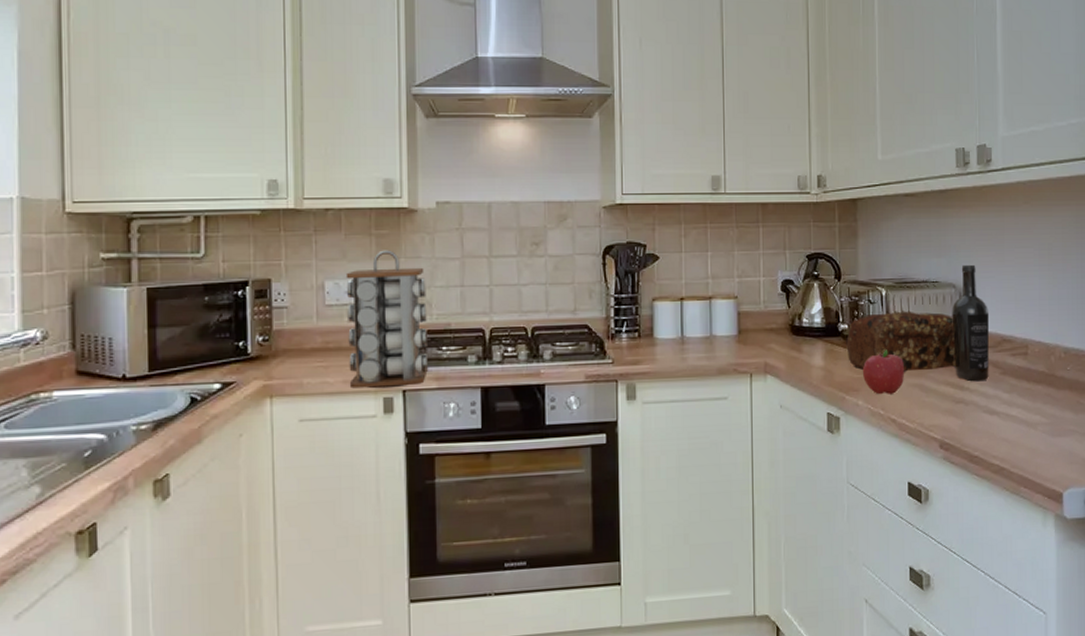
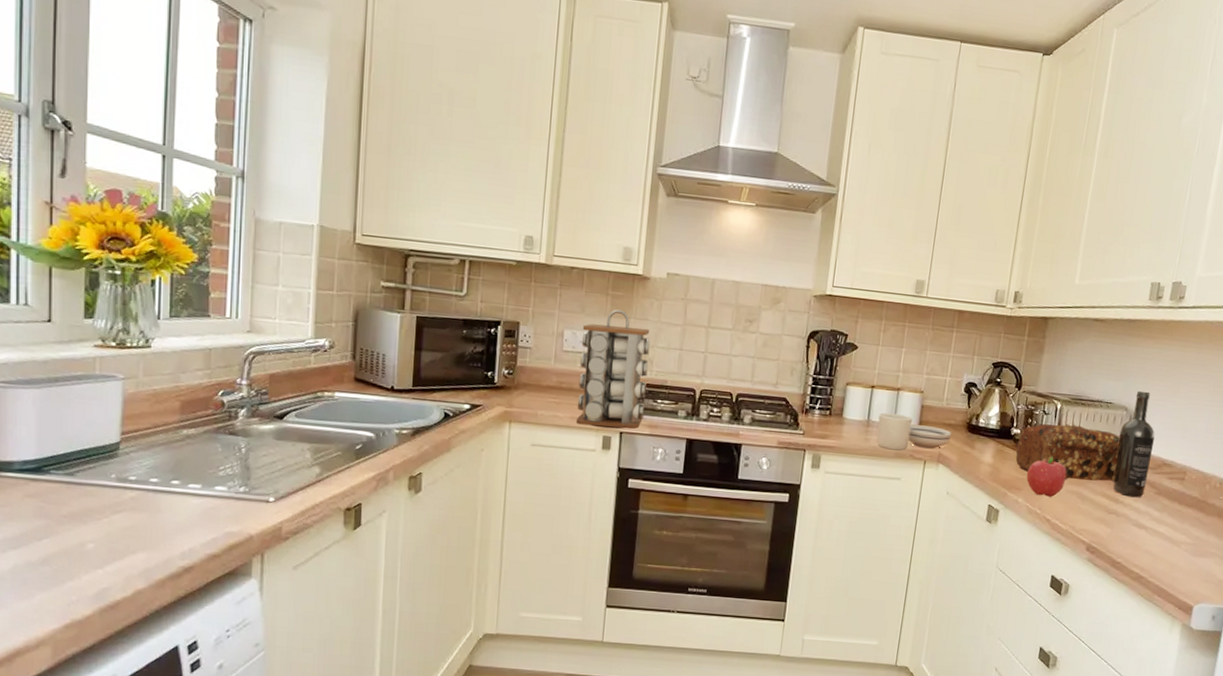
mug: none [693,325,730,367] -> present [876,413,912,451]
bowl: none [729,334,776,361] -> present [908,424,952,450]

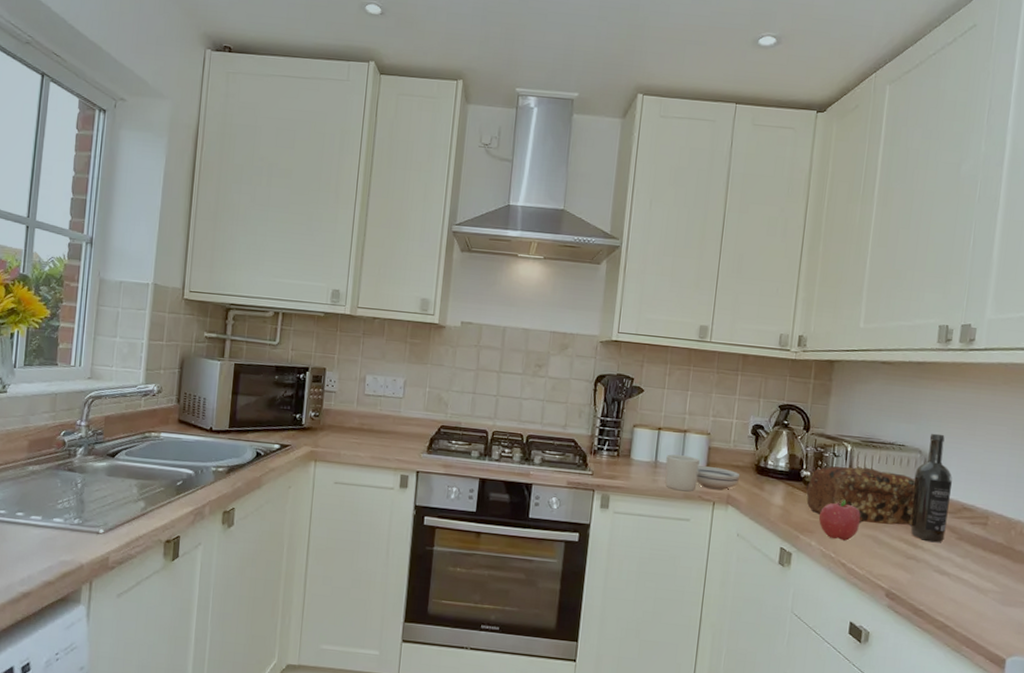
spice rack: present [575,309,651,430] -> none [375,356,446,469]

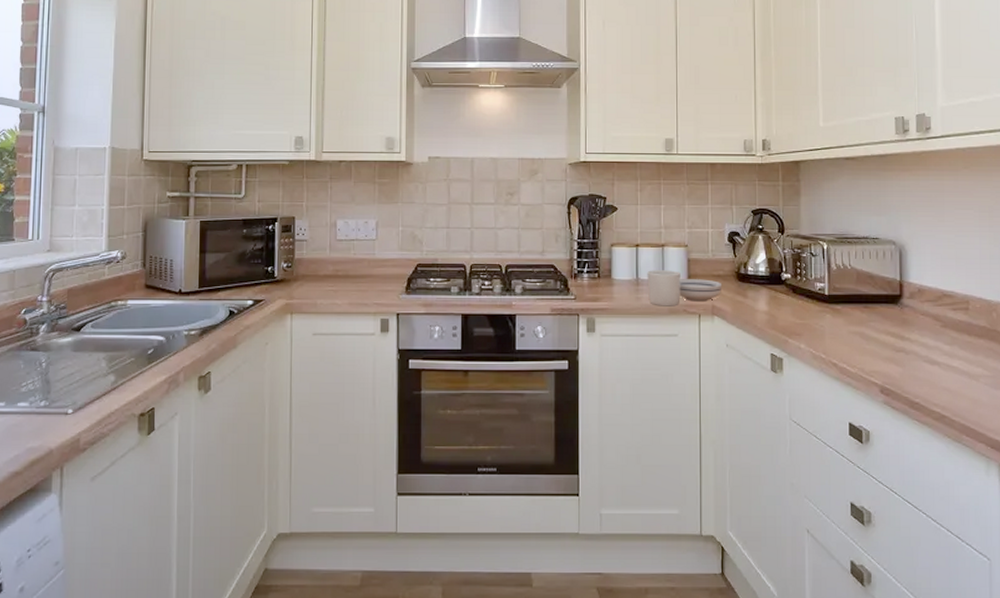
bread loaf: present [806,466,915,525] -> none [789,264,896,320]
fruit: present [818,500,861,541] -> none [804,299,846,340]
wine bottle: present [910,433,952,542] -> none [892,223,930,332]

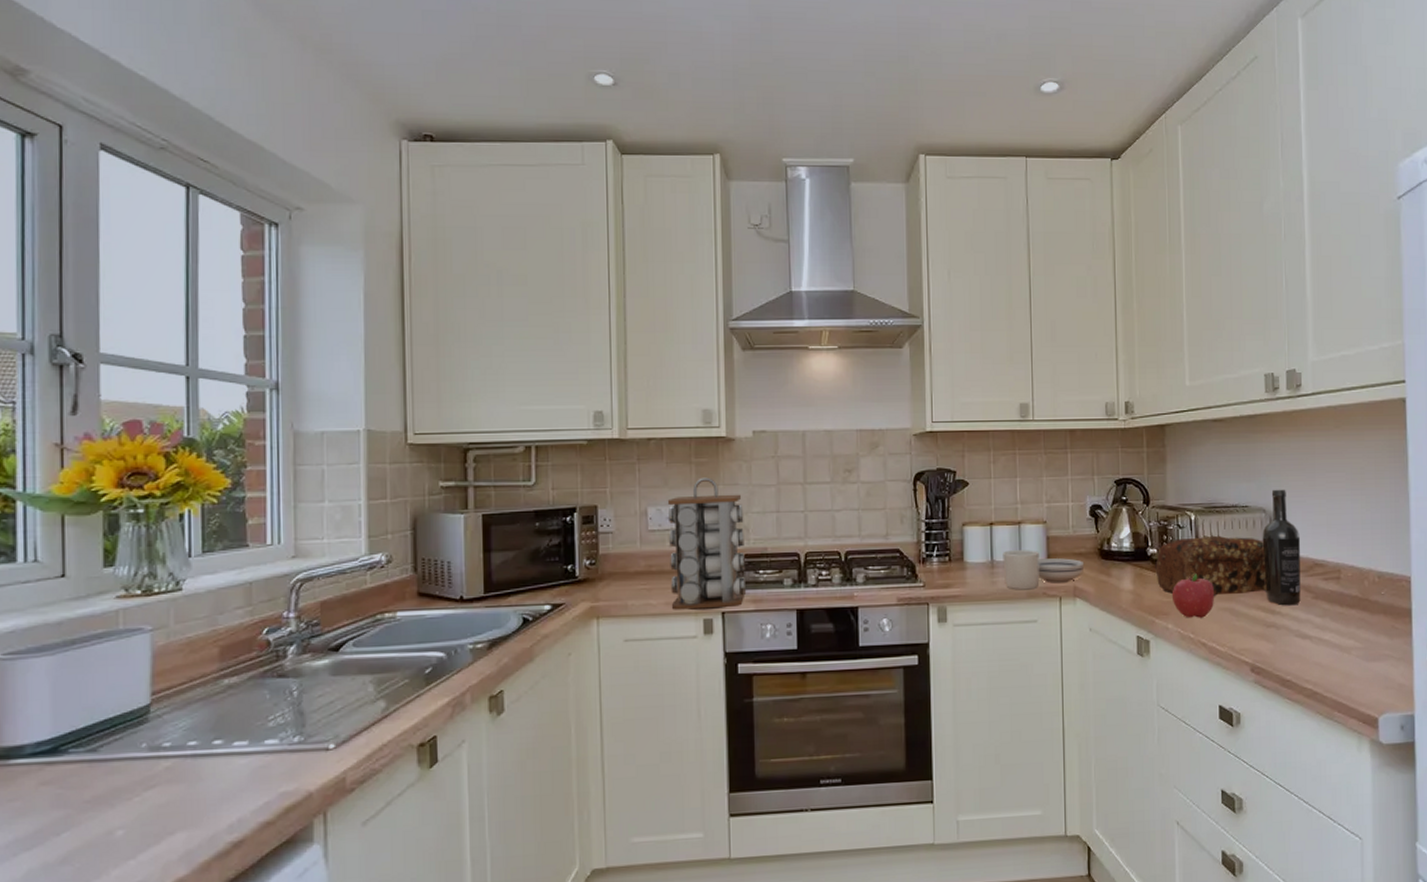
spice rack: none [353,196,419,311] -> present [667,477,747,611]
bread loaf: none [789,264,896,320] -> present [1155,535,1267,596]
fruit: none [804,299,846,340] -> present [1171,574,1215,618]
wine bottle: none [892,223,930,332] -> present [1262,489,1301,605]

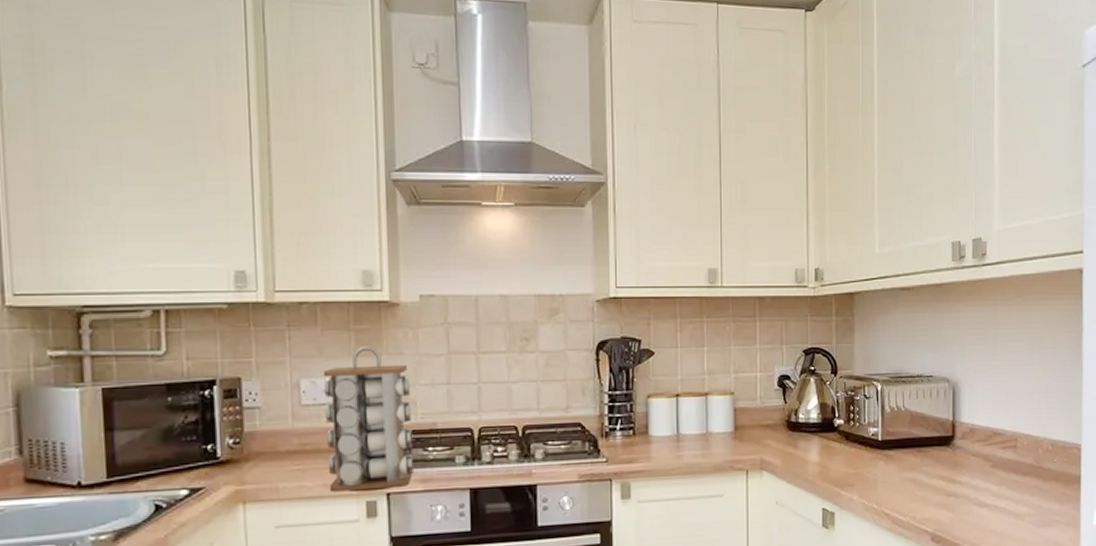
mug: present [1003,550,1040,591] -> none [689,422,726,464]
bowl: present [1038,558,1085,585] -> none [725,430,772,458]
bread loaf: present [1155,535,1267,596] -> none [842,405,948,466]
fruit: present [1171,574,1215,618] -> none [857,444,899,489]
wine bottle: present [1262,489,1301,605] -> none [945,358,980,474]

